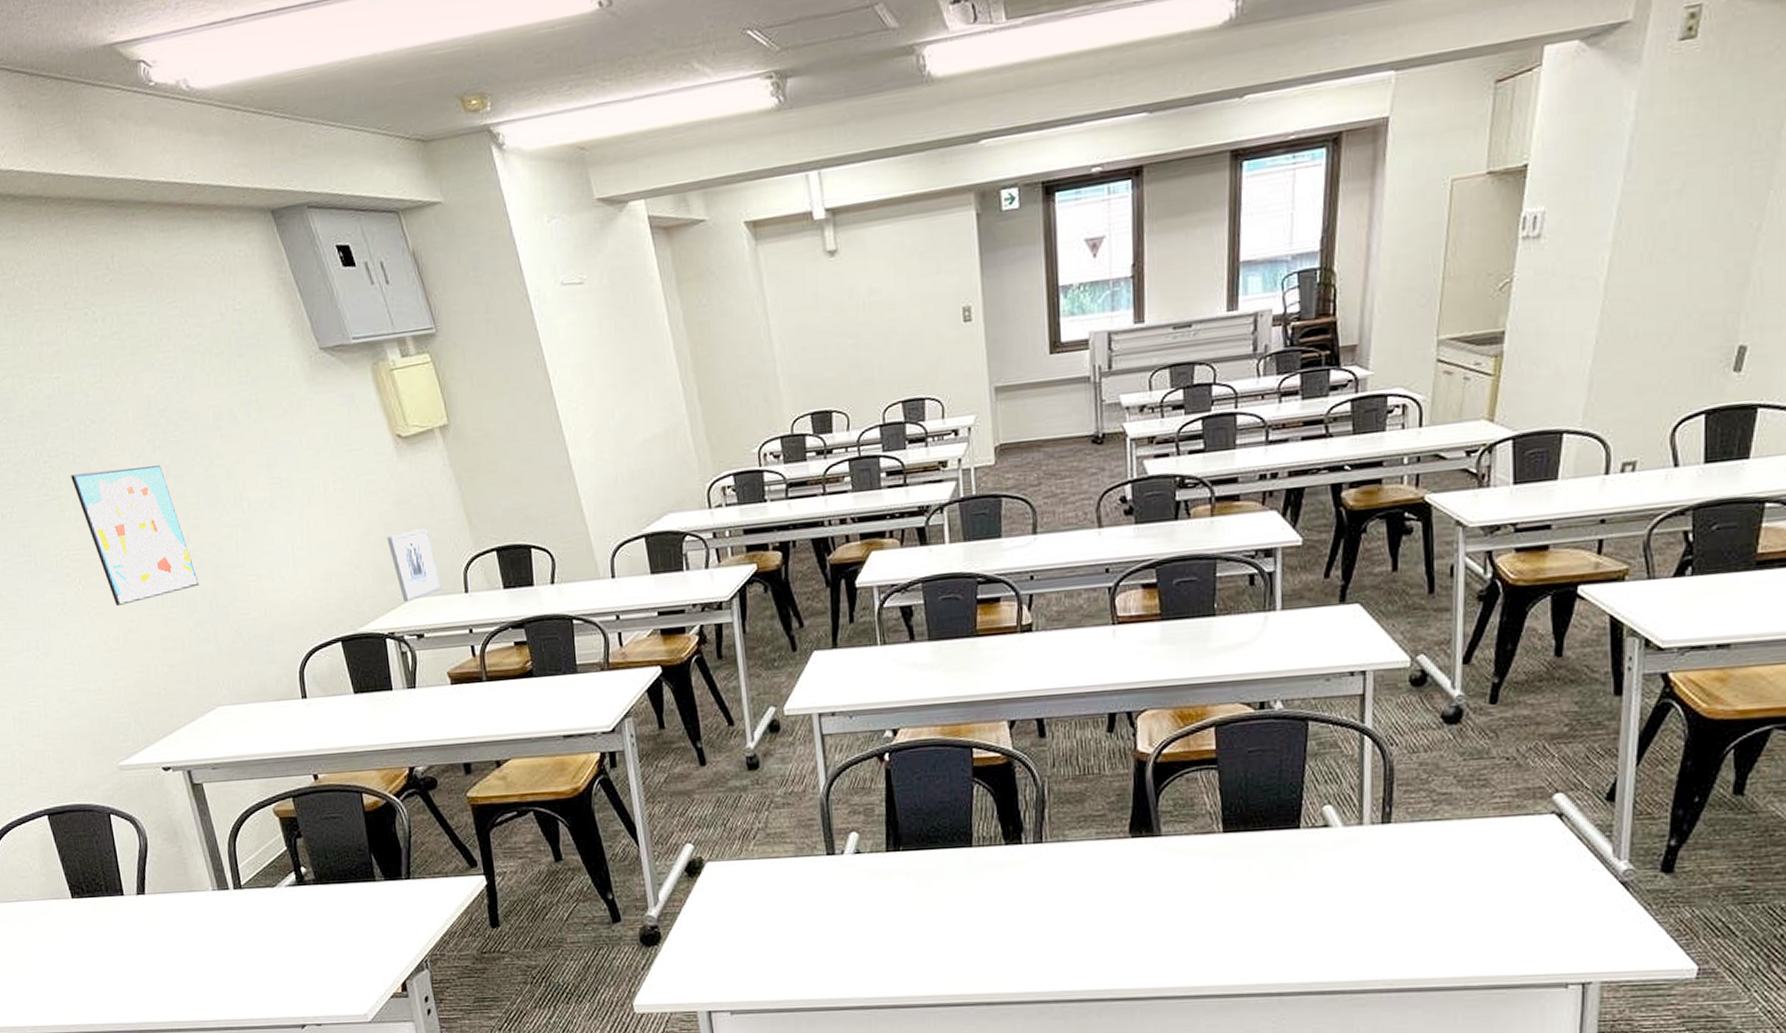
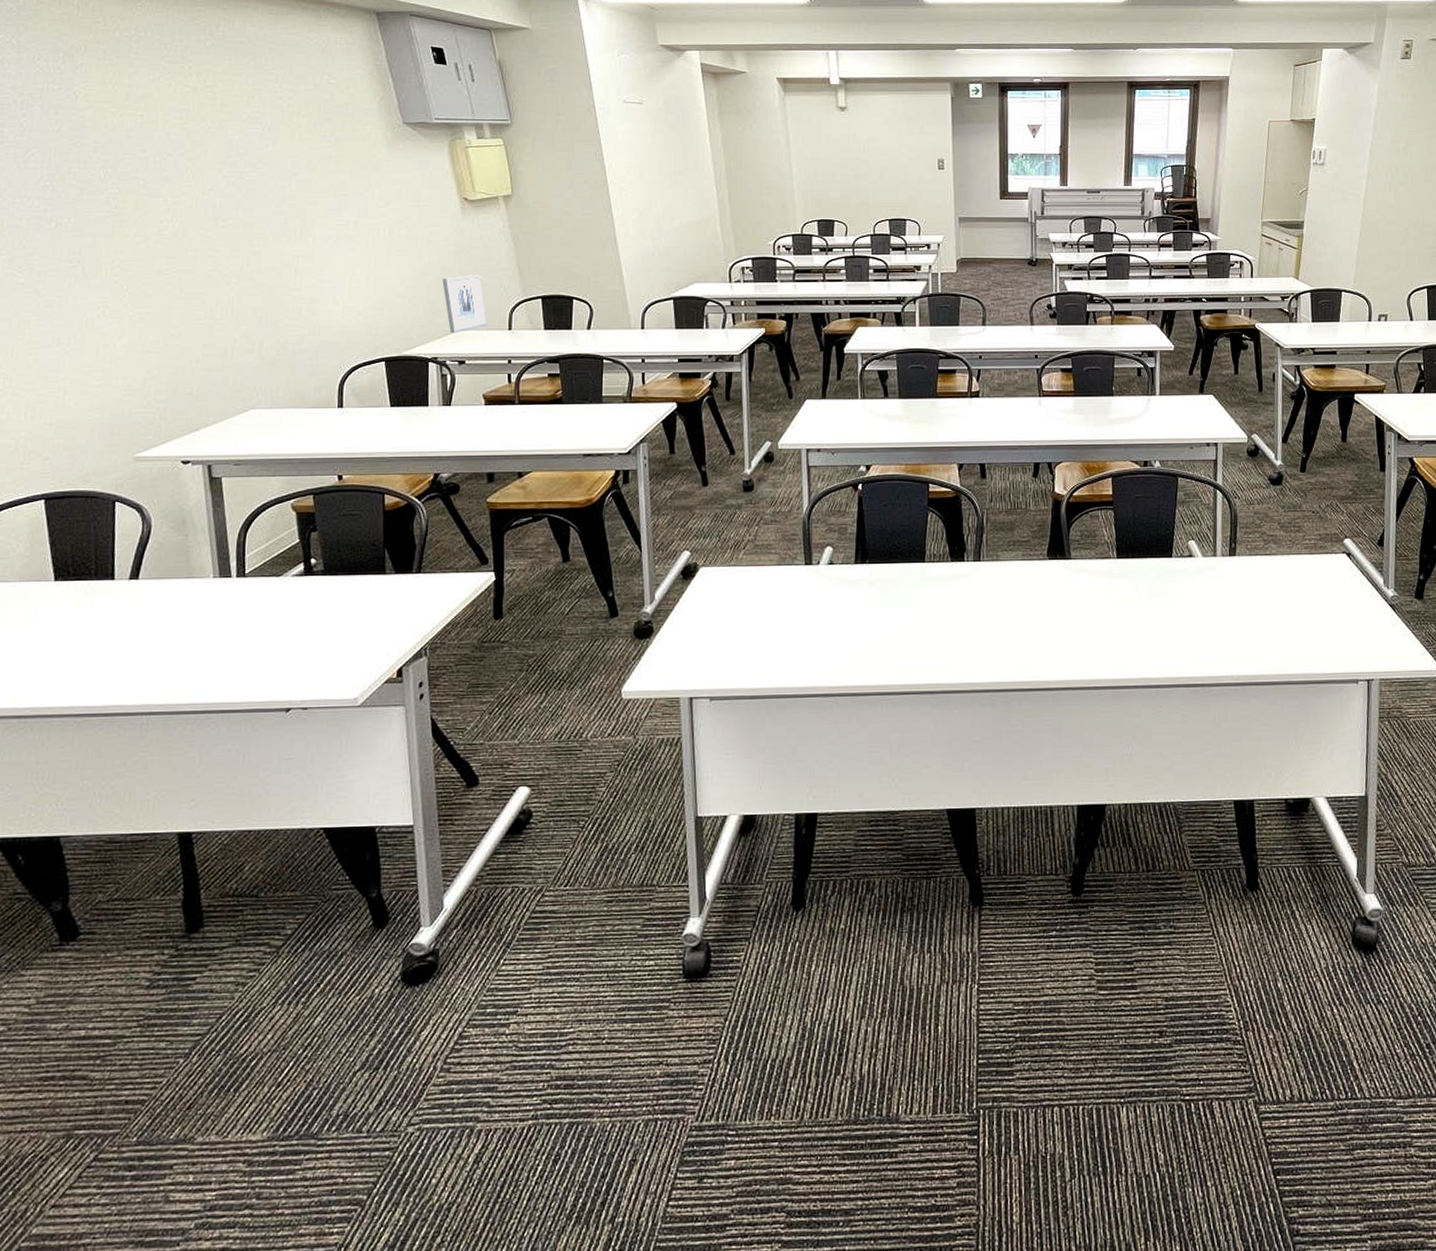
wall art: present [71,465,199,606] -> none [137,197,252,313]

